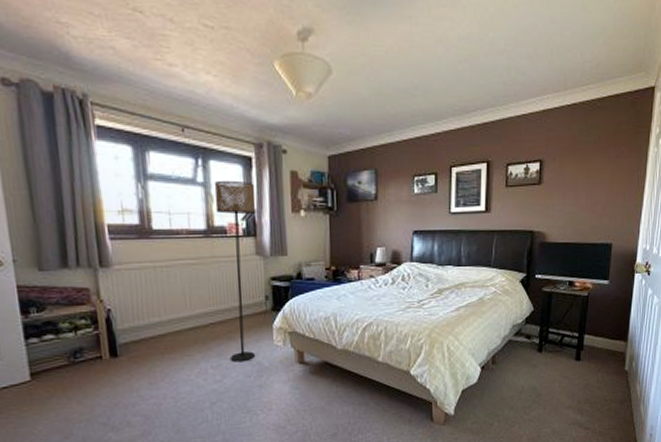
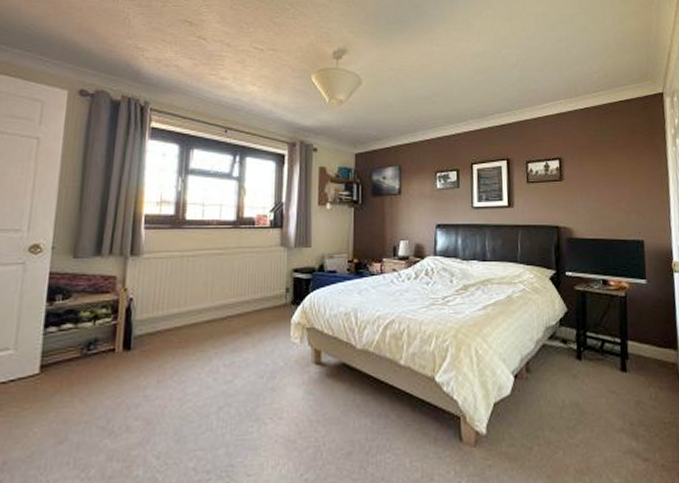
floor lamp: present [214,180,256,362] -> none [243,175,286,361]

